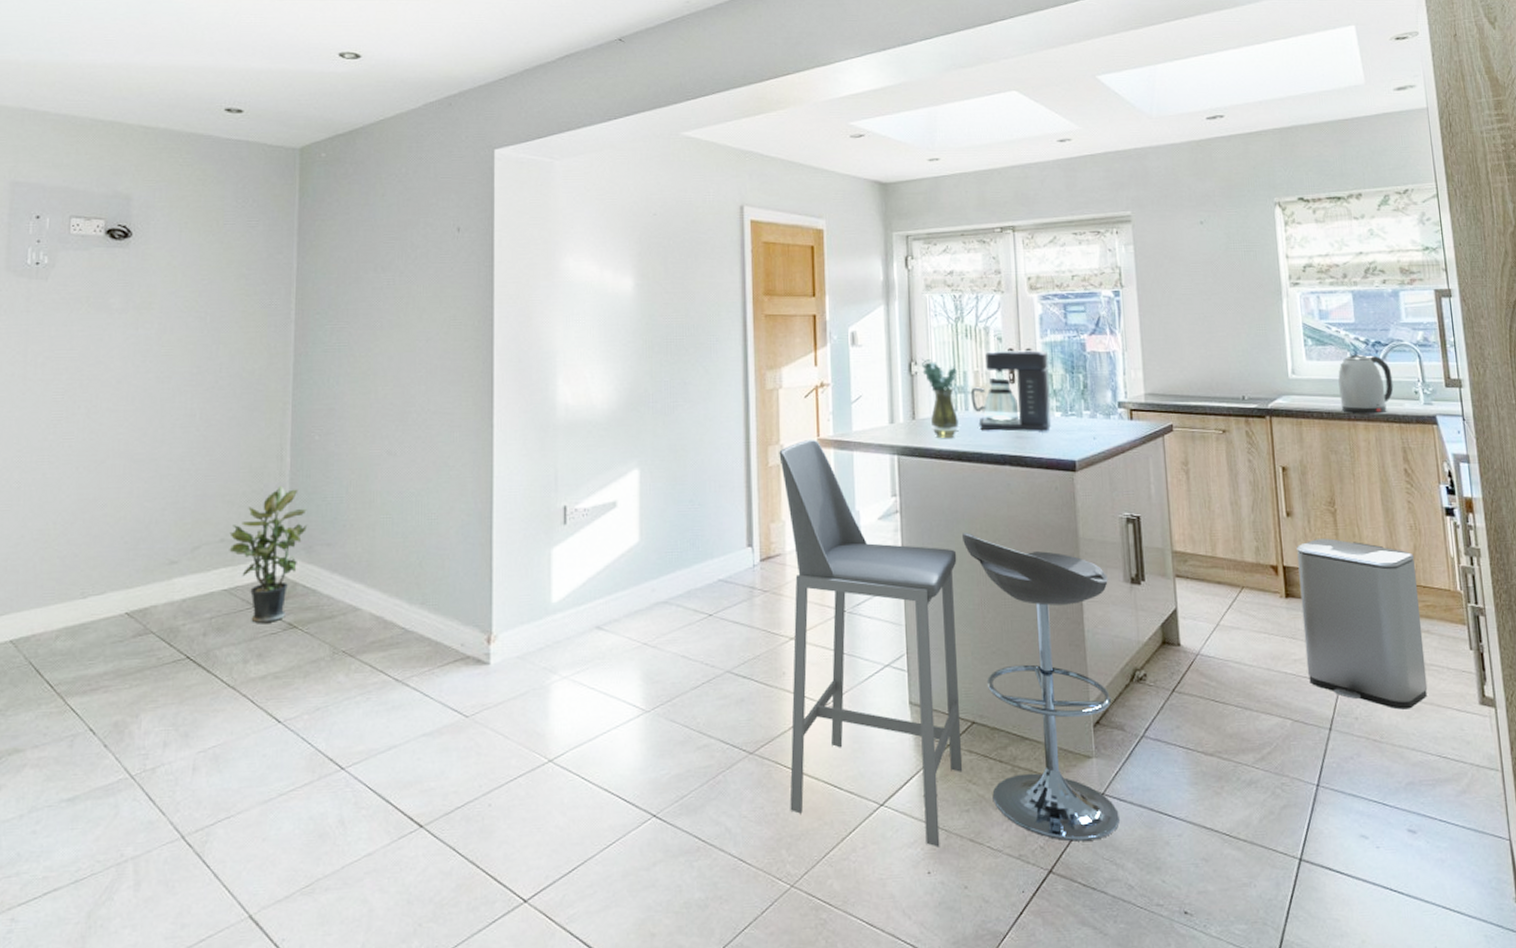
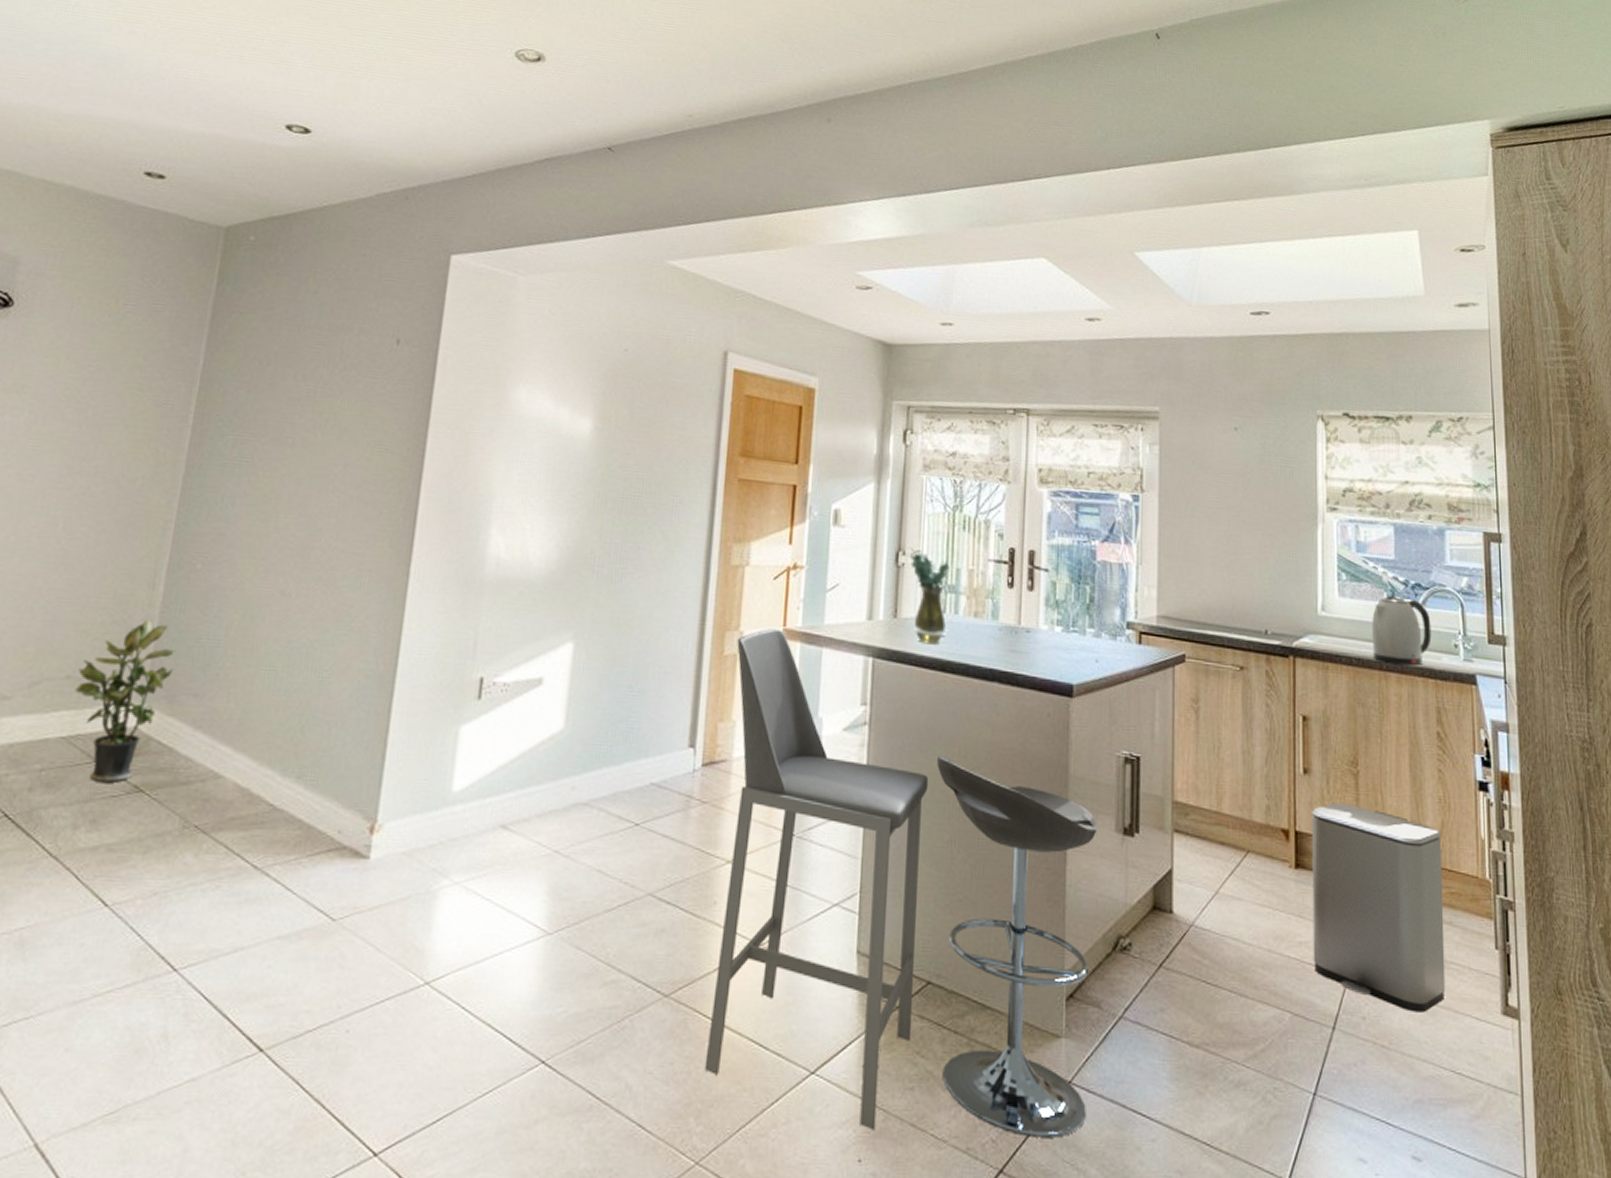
coffee maker: present [970,350,1052,432] -> none [962,548,1053,648]

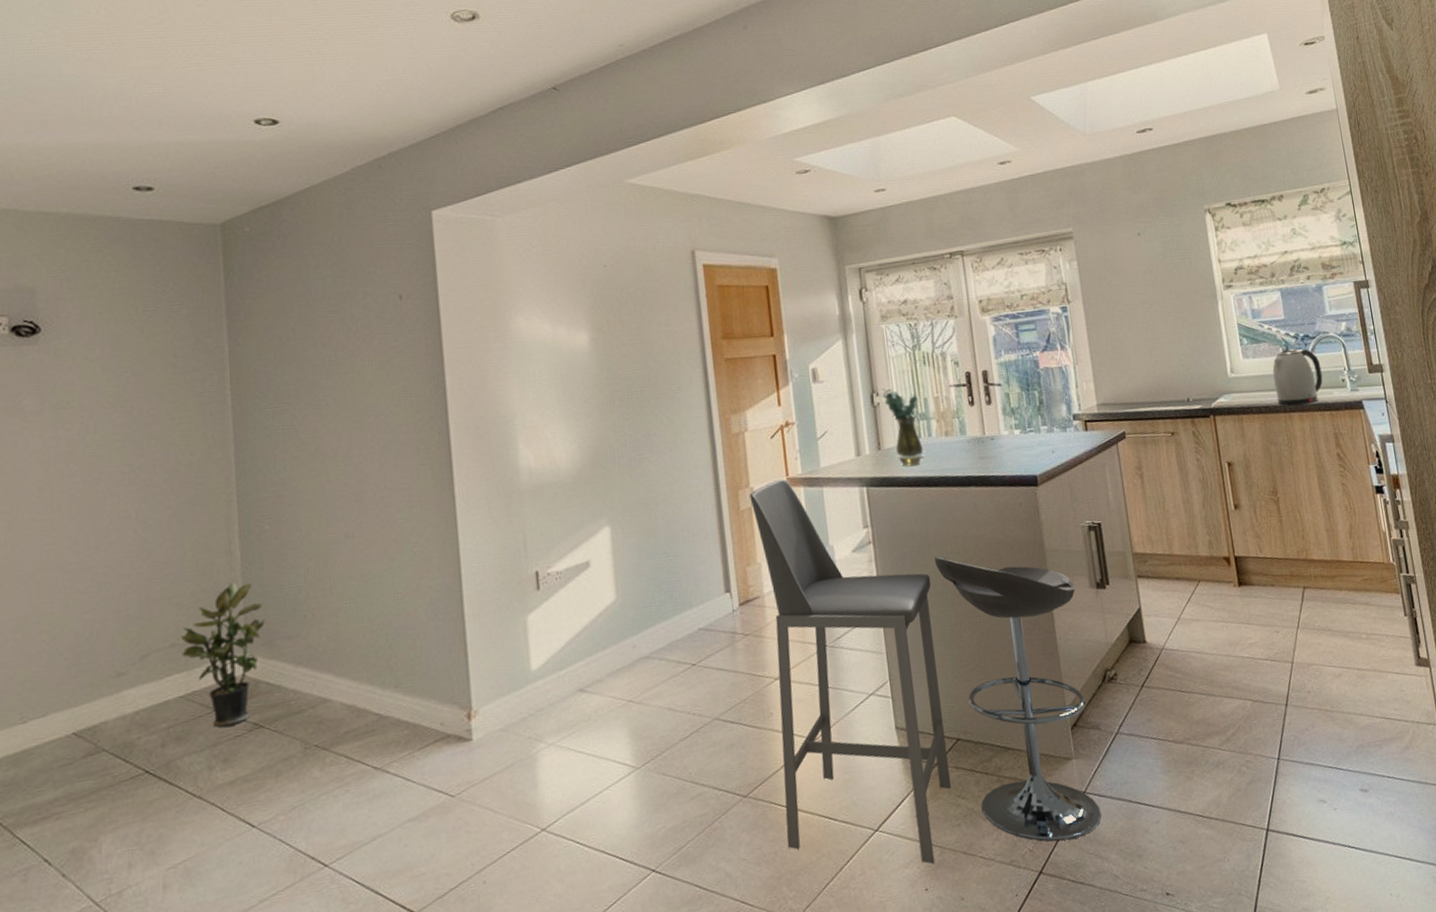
pedal bin: present [1312,803,1446,1013] -> none [1245,526,1370,679]

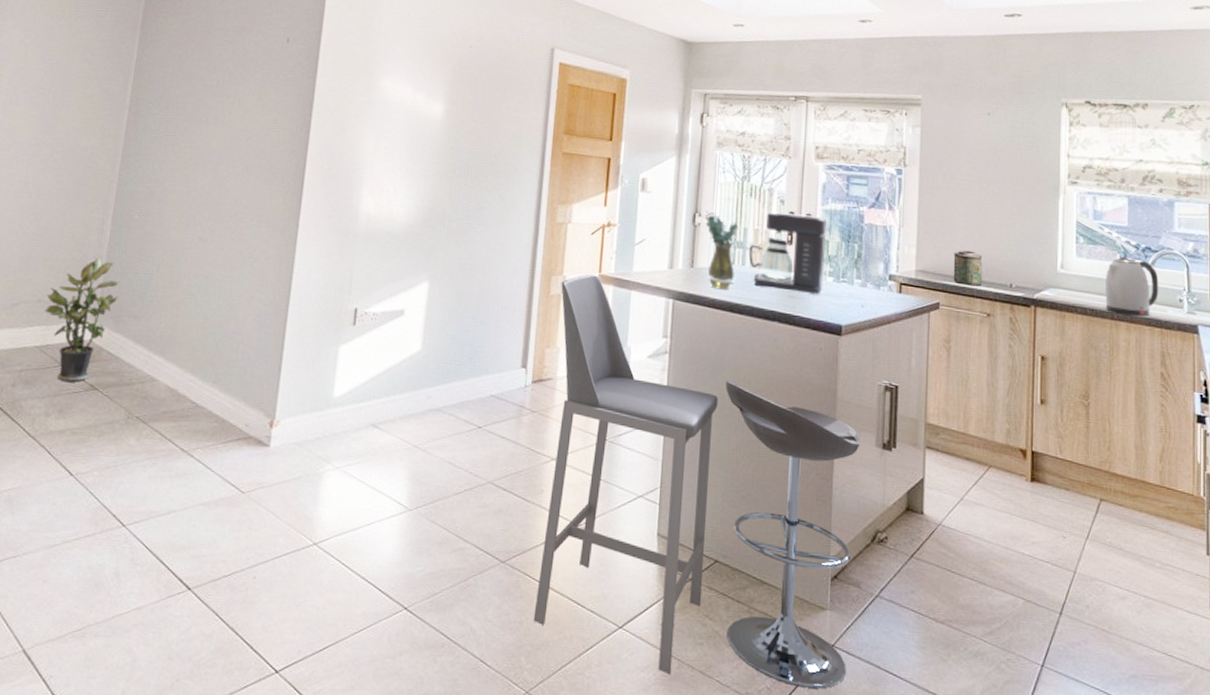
coffee maker: none [932,370,1012,455] -> present [748,212,827,295]
canister: none [1130,373,1162,410] -> present [953,250,983,287]

